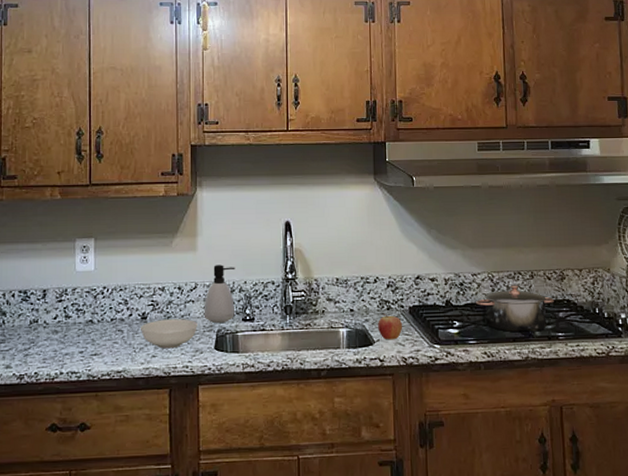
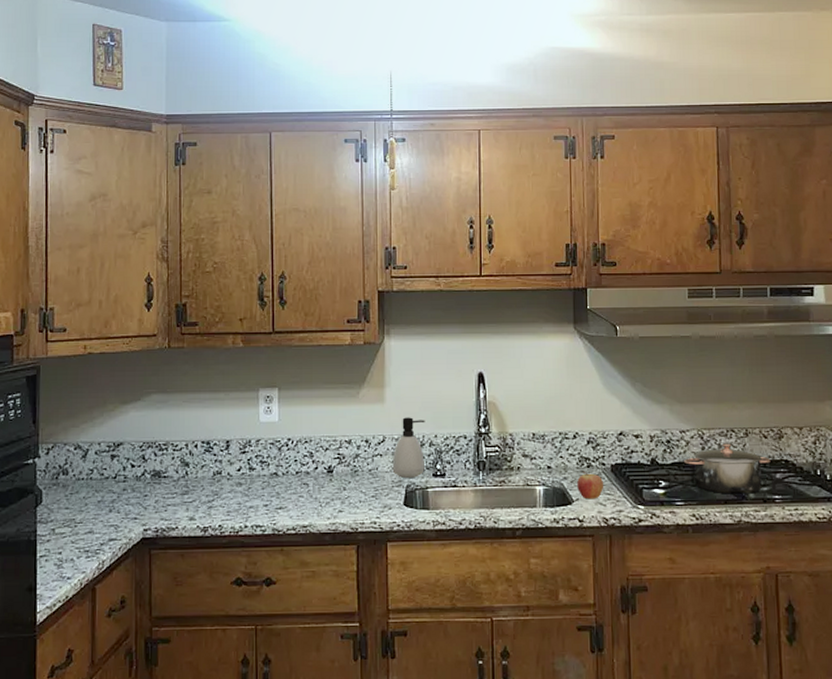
bowl: present [141,319,199,349] -> none [327,473,387,504]

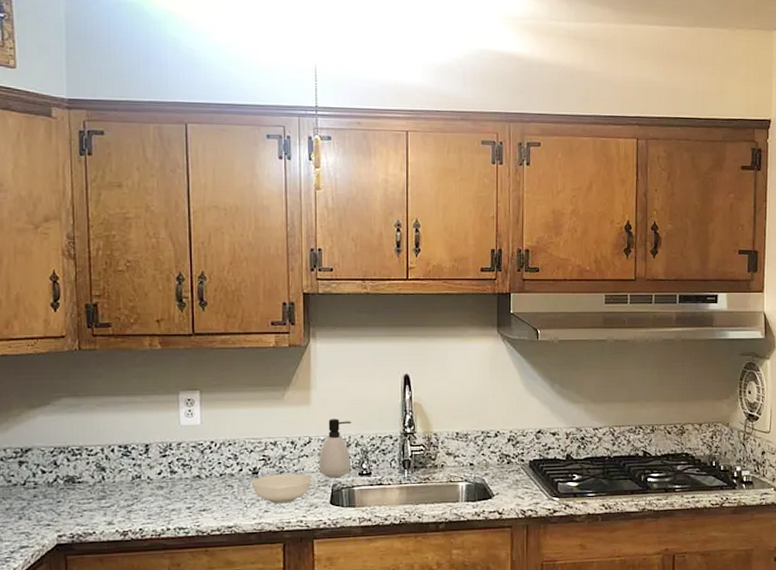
bowl: none [327,473,387,504] -> present [252,473,313,504]
fruit: present [577,471,604,500] -> none [498,467,523,494]
cooking pot: present [684,443,771,494] -> none [596,439,673,486]

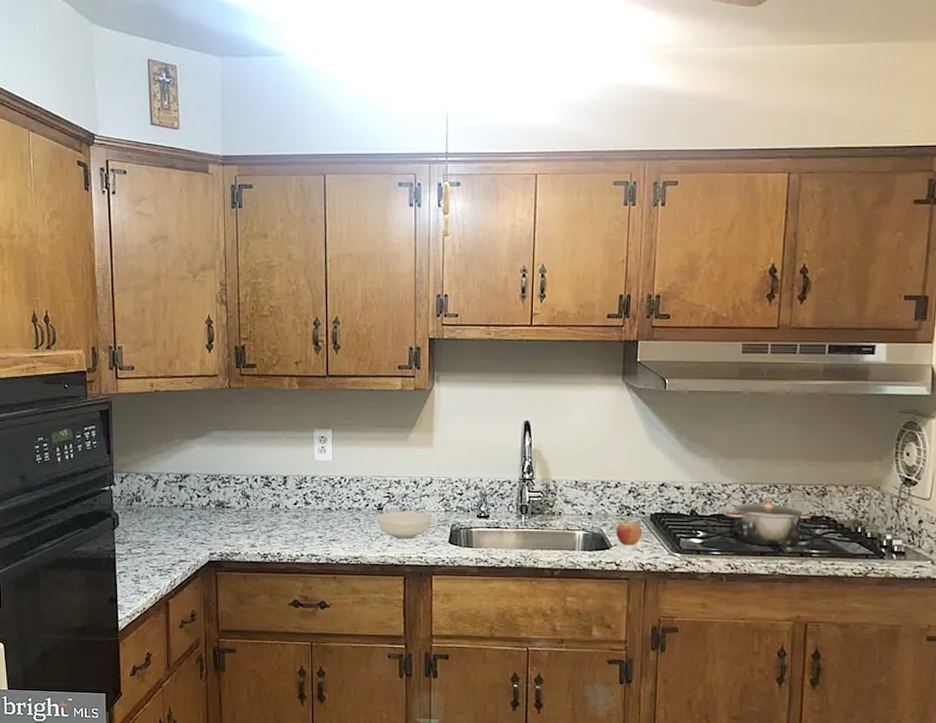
soap dispenser: present [318,419,351,479] -> none [438,461,471,519]
fruit: none [498,467,523,494] -> present [616,518,643,546]
cooking pot: none [596,439,673,486] -> present [724,498,812,547]

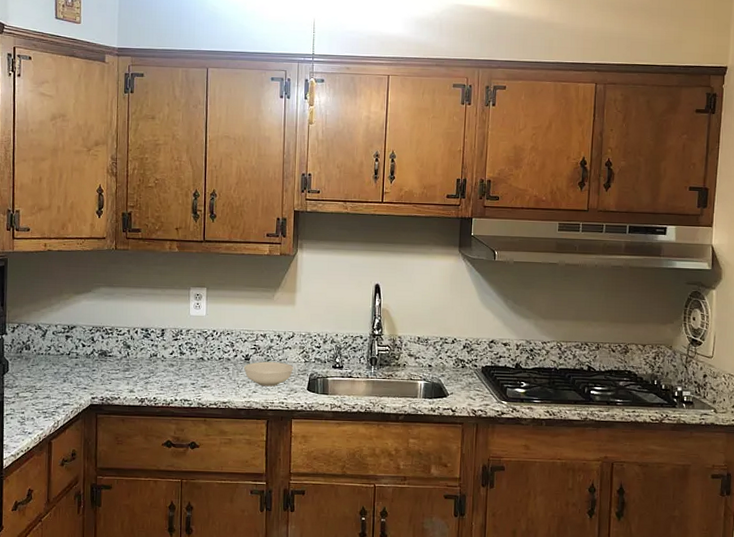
fruit: present [616,518,643,546] -> none [452,370,475,394]
cooking pot: present [724,498,812,547] -> none [543,354,616,397]

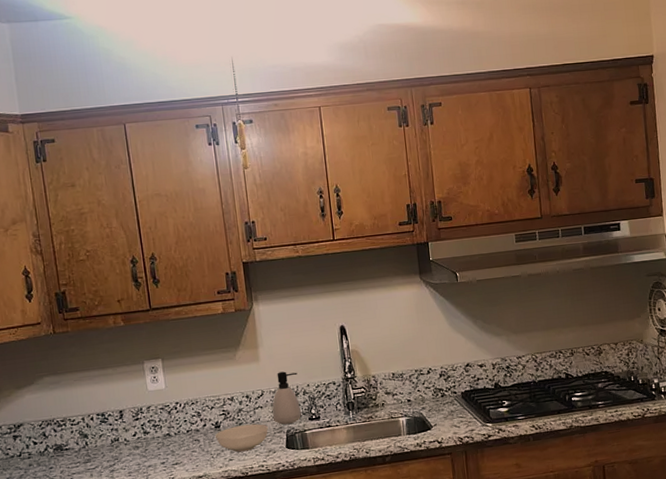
soap dispenser: none [299,318,329,369] -> present [272,371,301,425]

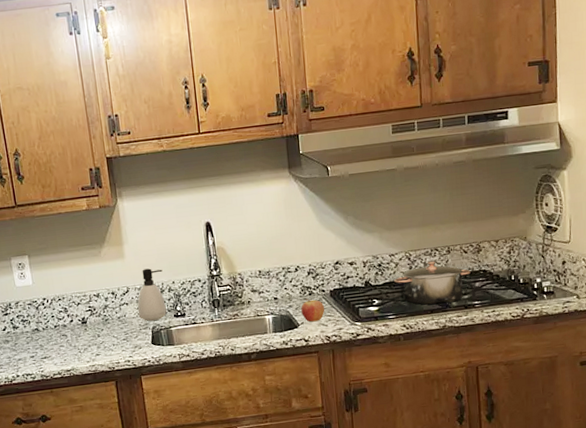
bowl: present [215,423,269,453] -> none [82,320,135,348]
fruit: none [434,400,457,424] -> present [301,298,325,322]
cooking pot: none [522,363,593,406] -> present [394,261,471,305]

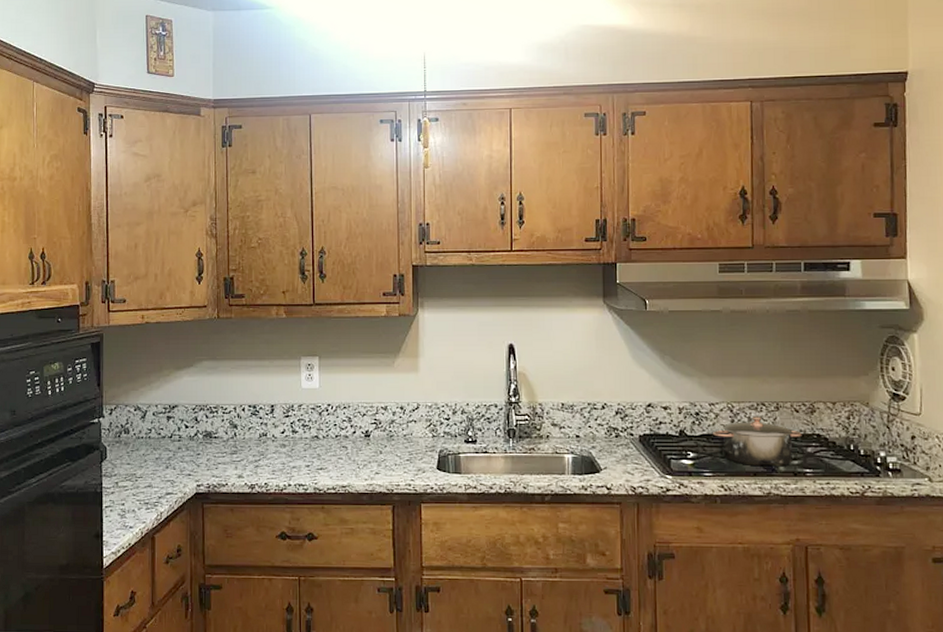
soap dispenser: present [137,268,167,322] -> none [426,386,457,444]
fruit: present [301,298,325,322] -> none [605,440,632,468]

